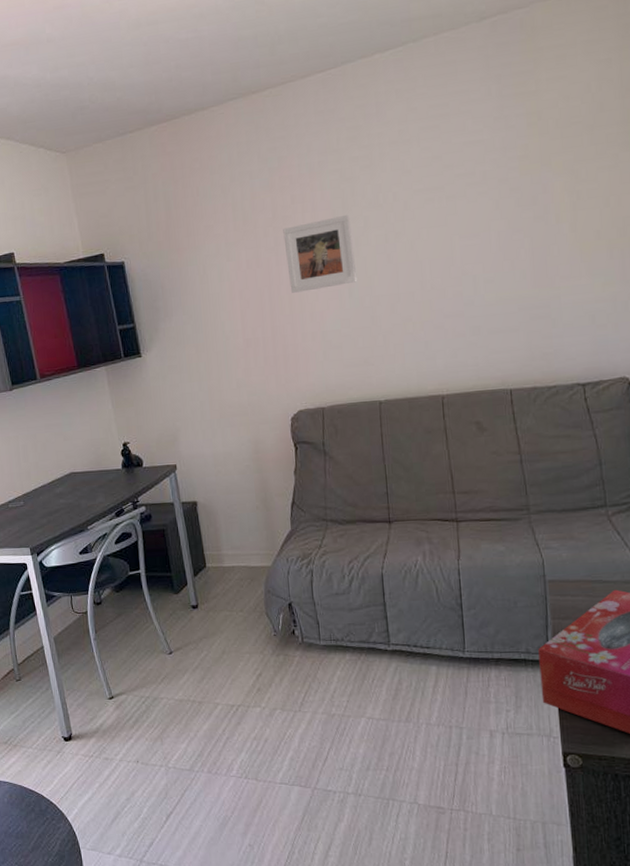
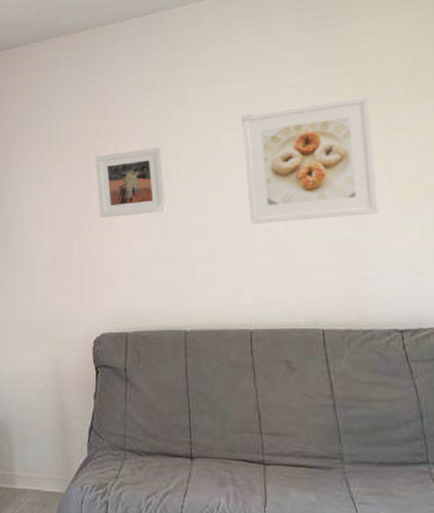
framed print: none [428,147,564,290] -> present [240,95,380,225]

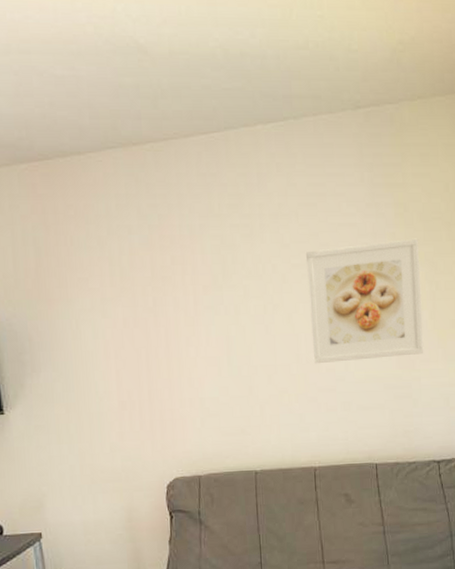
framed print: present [95,147,167,218] -> none [162,281,236,357]

